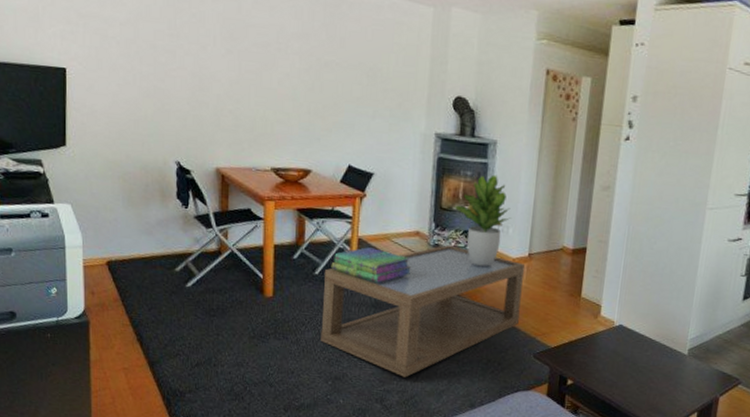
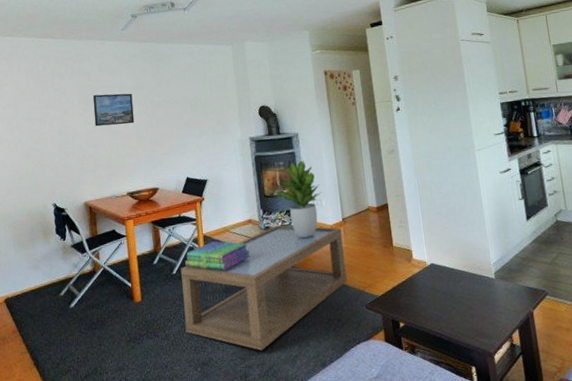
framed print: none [240,34,294,83] -> present [92,93,135,127]

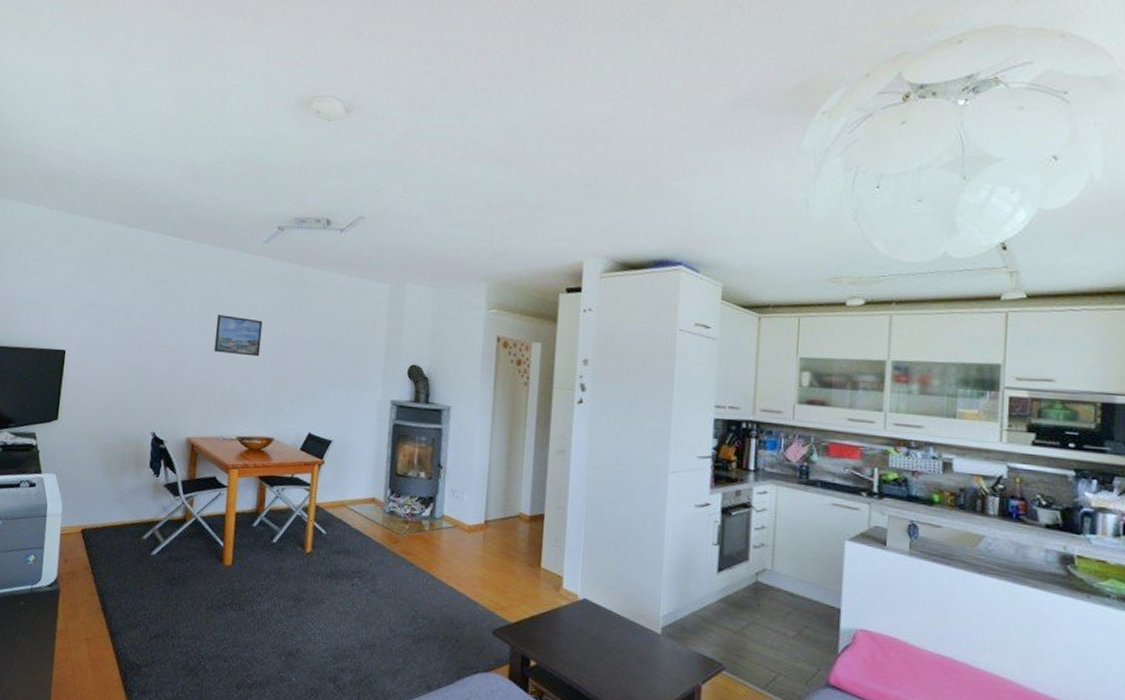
coffee table: present [181,225,347,351] -> none [275,512,481,655]
stack of books: present [185,241,250,271] -> none [288,514,366,552]
potted plant: present [275,160,322,238] -> none [409,440,466,534]

